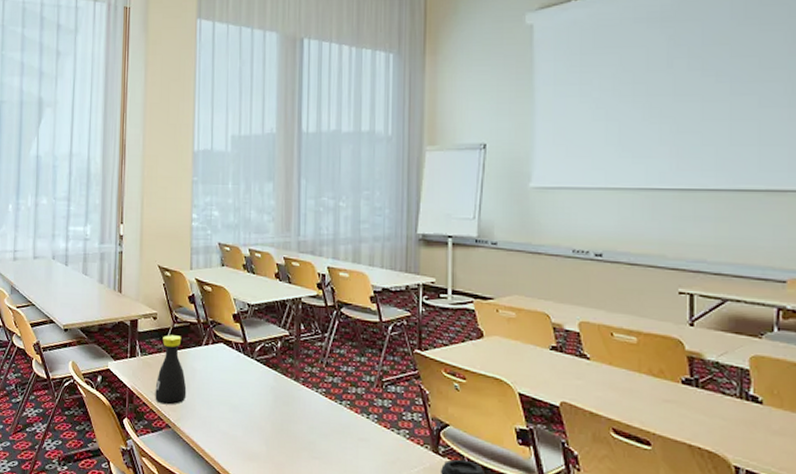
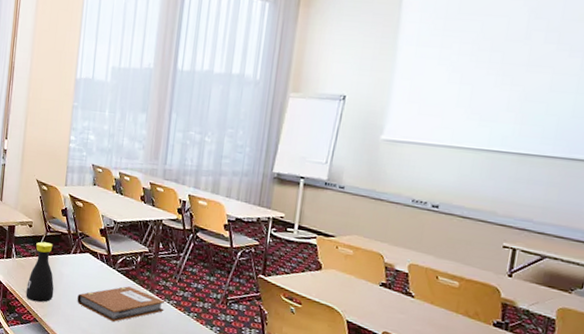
notebook: none [213,377,313,420] -> present [77,286,165,322]

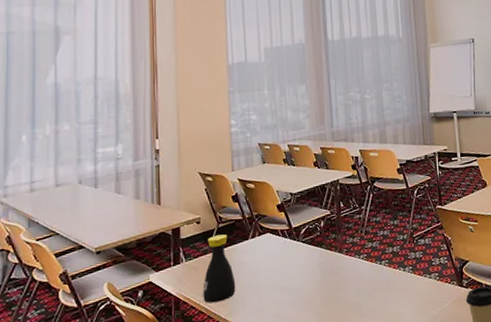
notebook: present [77,286,165,322] -> none [263,254,356,296]

